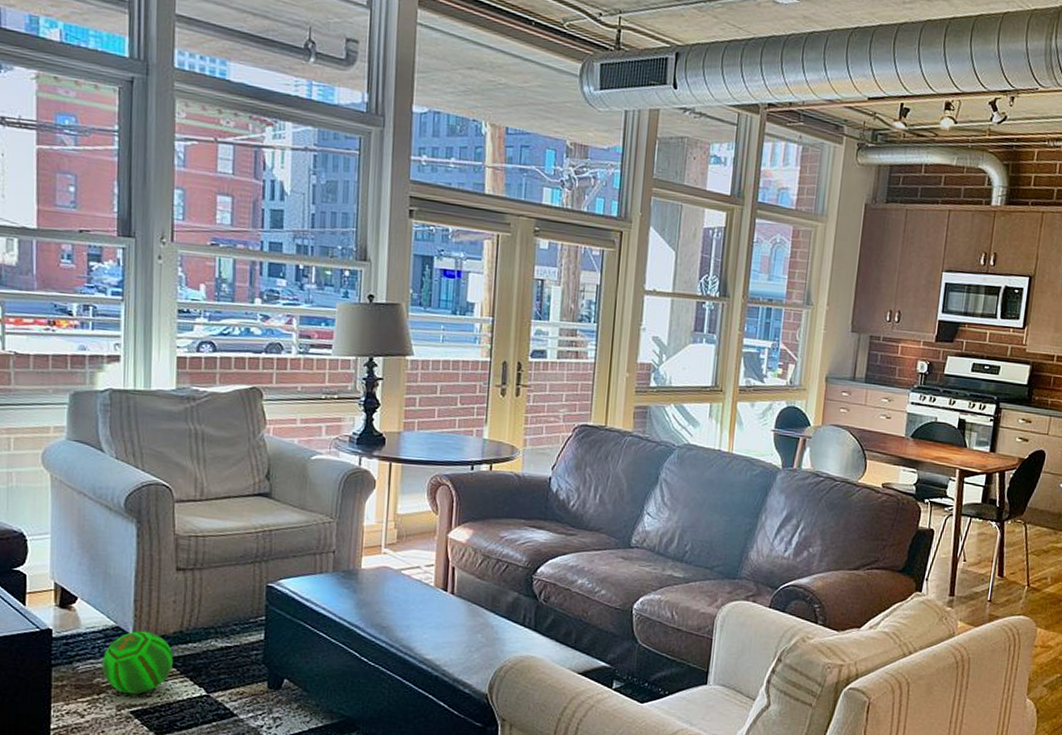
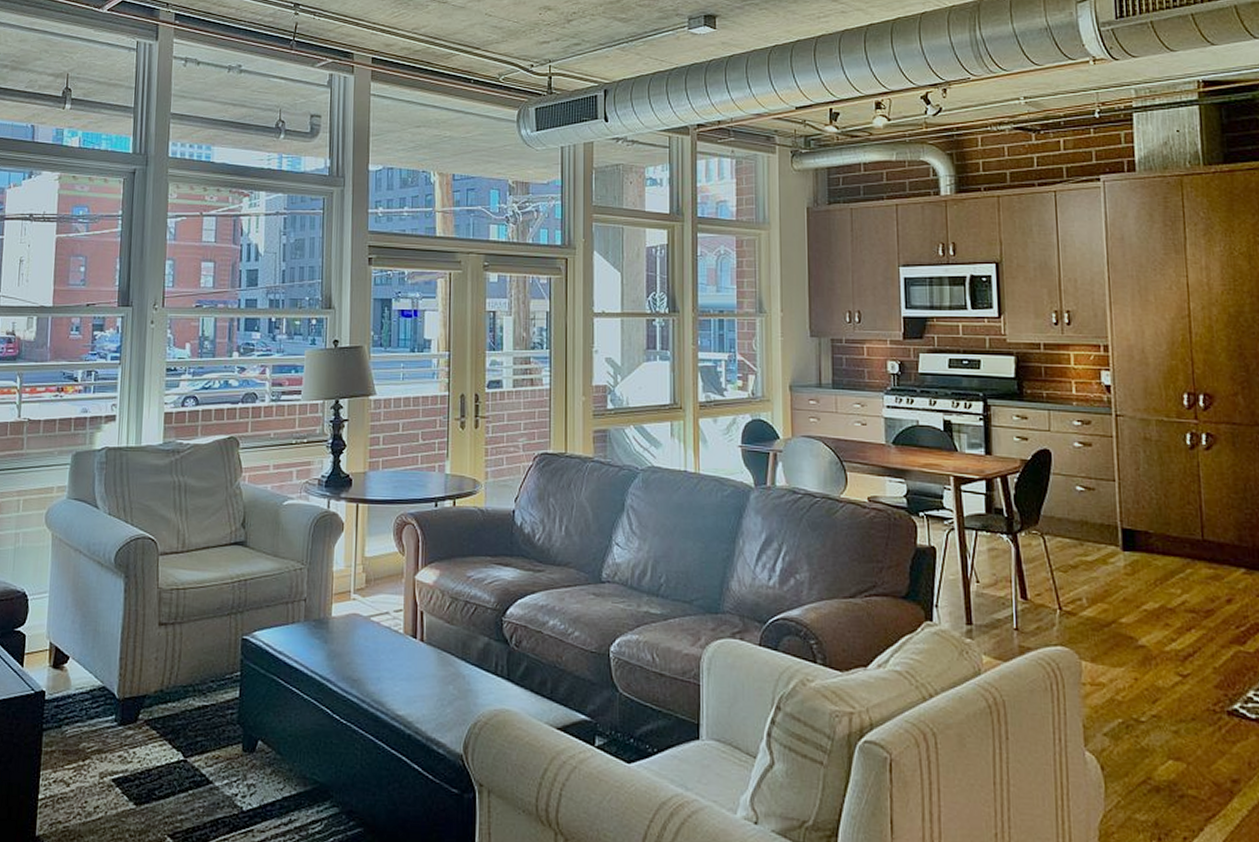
ball: present [102,631,173,695] -> none [88,690,153,760]

